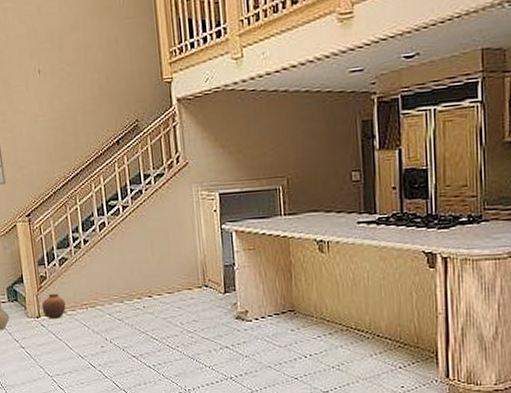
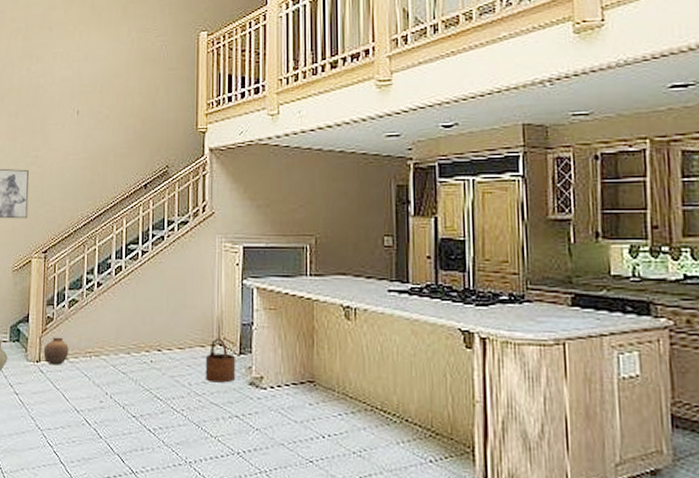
wooden bucket: none [194,280,223,320] -> present [205,338,236,383]

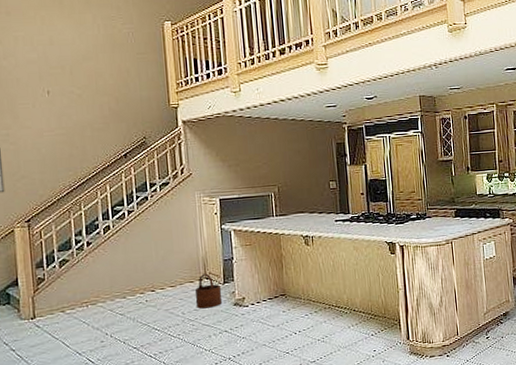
pottery: present [43,337,69,365] -> none [37,294,65,319]

